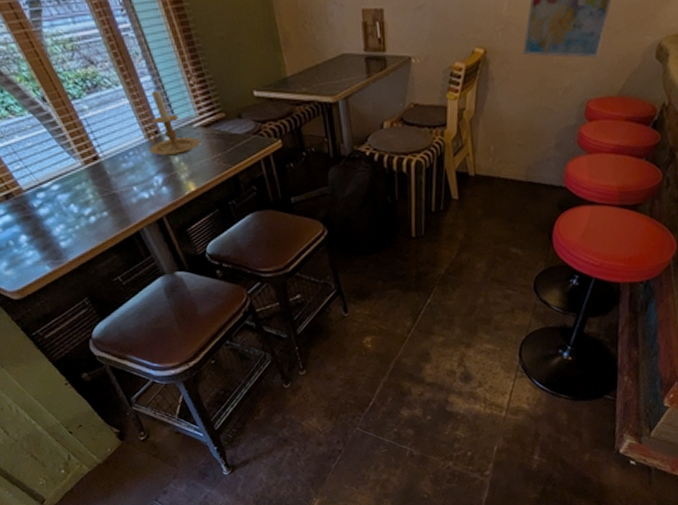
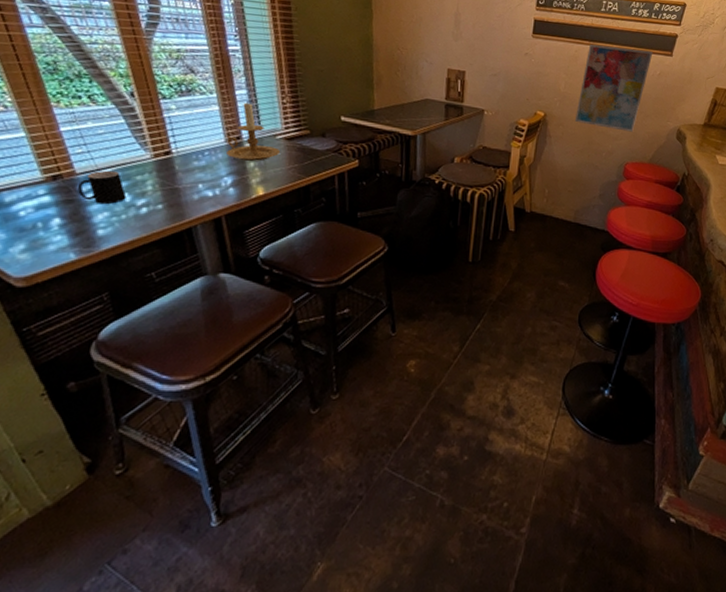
cup: none [28,183,74,218] -> present [77,170,127,205]

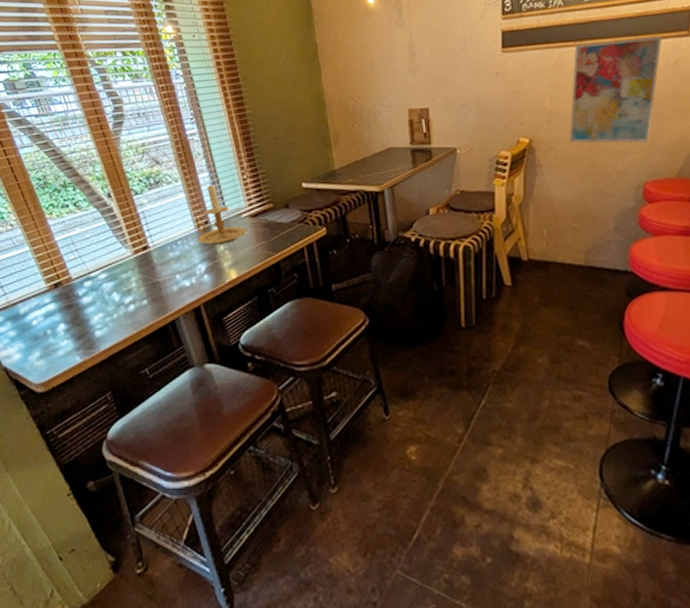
cup: present [77,170,127,205] -> none [74,272,116,306]

